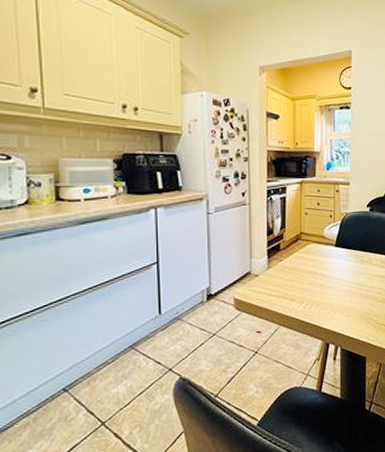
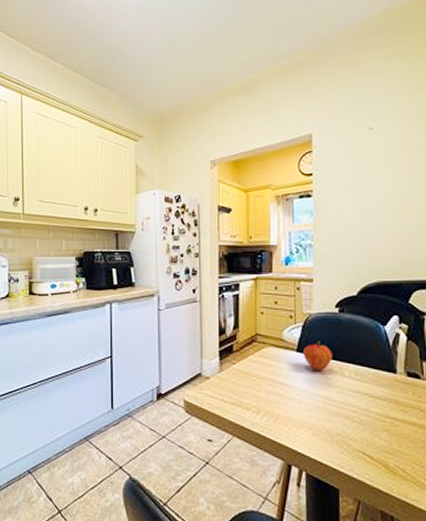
fruit: none [340,237,364,261] -> present [302,342,332,370]

